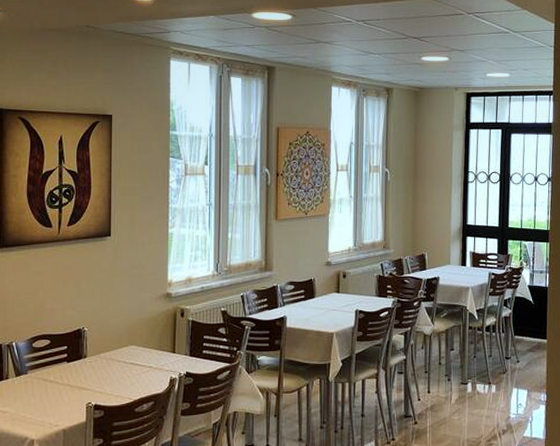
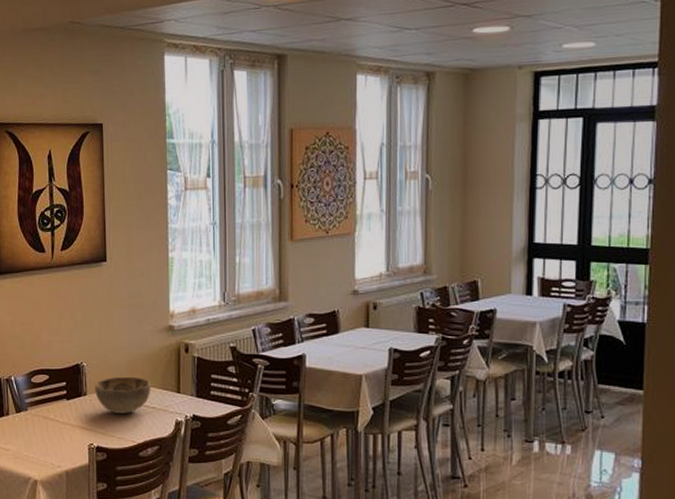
decorative bowl: none [95,339,148,374] -> present [95,376,151,414]

